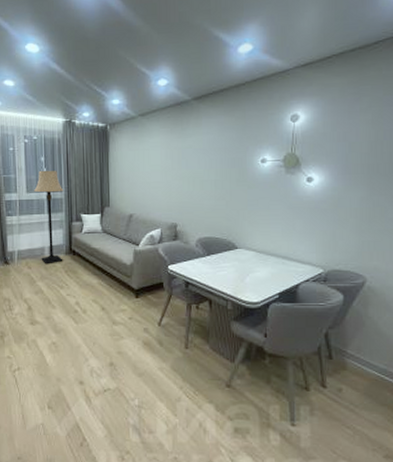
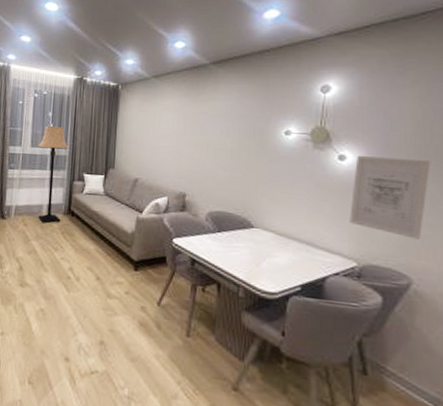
wall art: none [317,176,381,244] -> present [349,156,431,239]

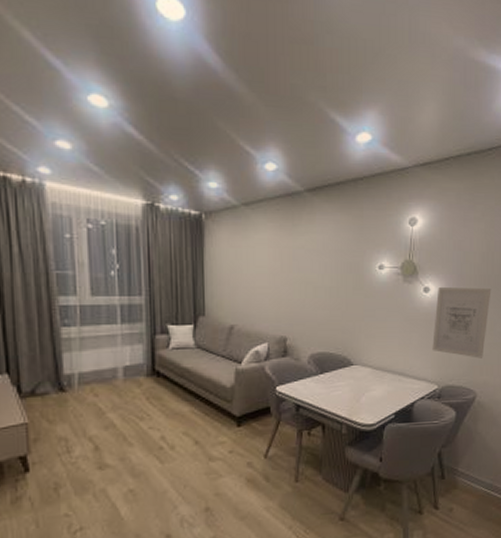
lamp: present [38,125,69,223] -> none [102,266,144,390]

